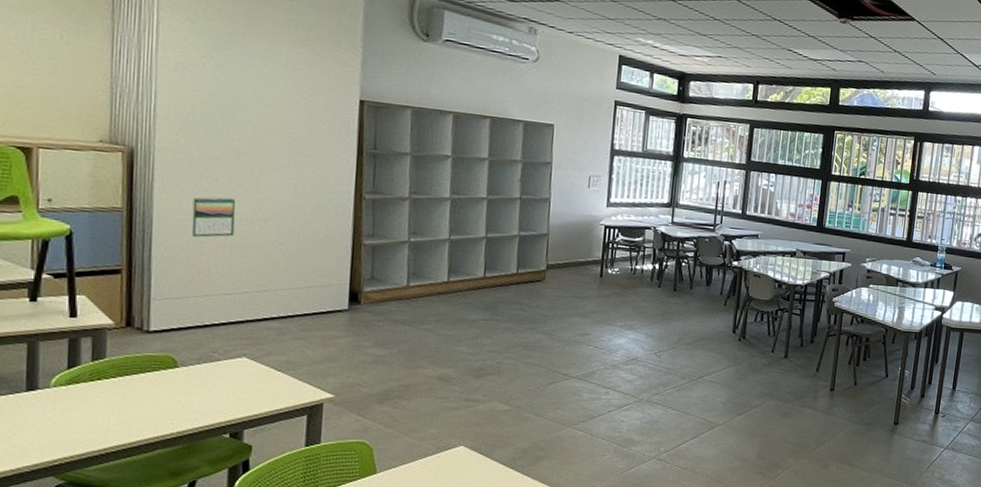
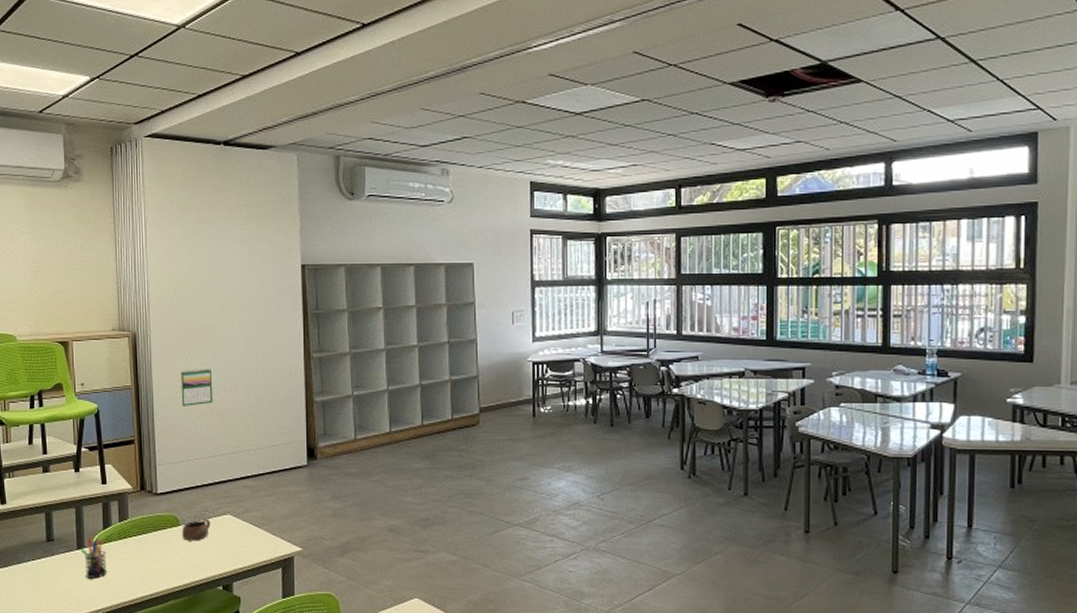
pen holder: none [31,378,70,425] -> present [80,538,107,578]
cup: none [179,361,220,385] -> present [182,519,211,541]

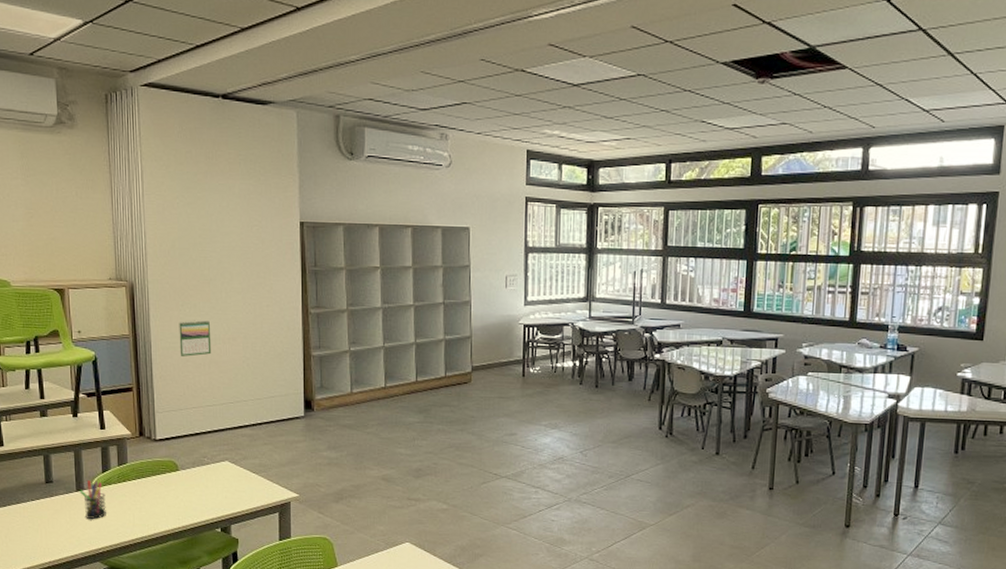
cup: present [182,519,211,541] -> none [181,465,209,486]

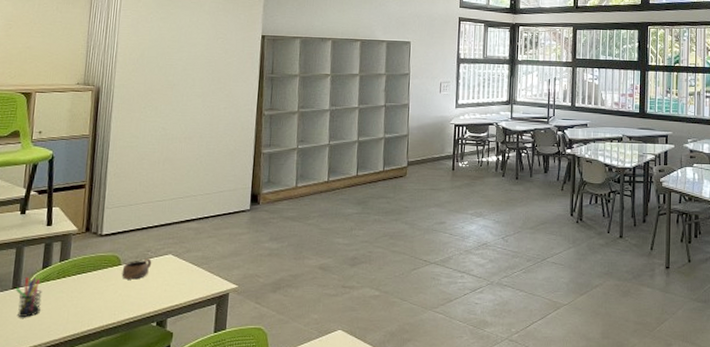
calendar: present [179,320,212,357] -> none [136,121,169,155]
cup: none [181,465,209,486] -> present [121,258,152,280]

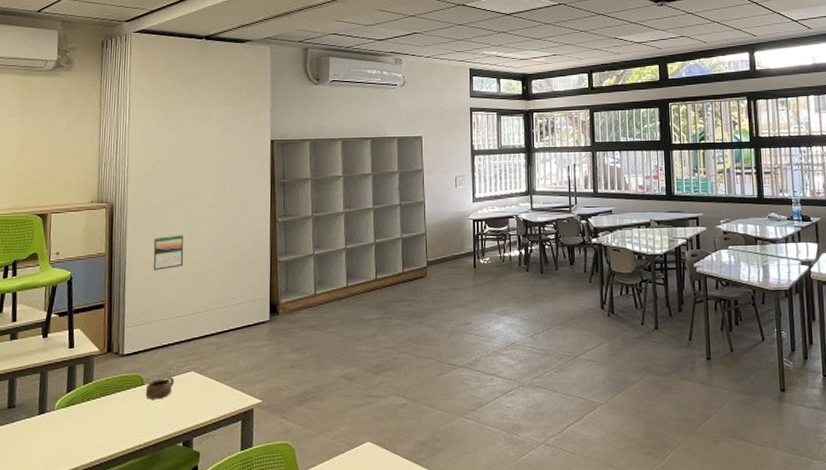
pen holder: present [15,277,42,317] -> none [42,402,68,443]
calendar: none [136,121,169,155] -> present [153,235,184,270]

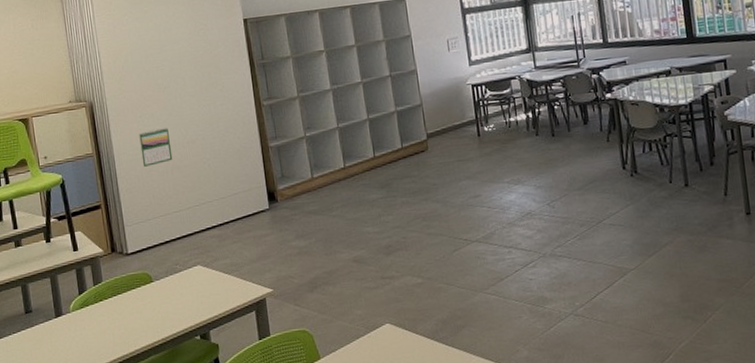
cup: present [145,377,175,399] -> none [155,272,183,296]

